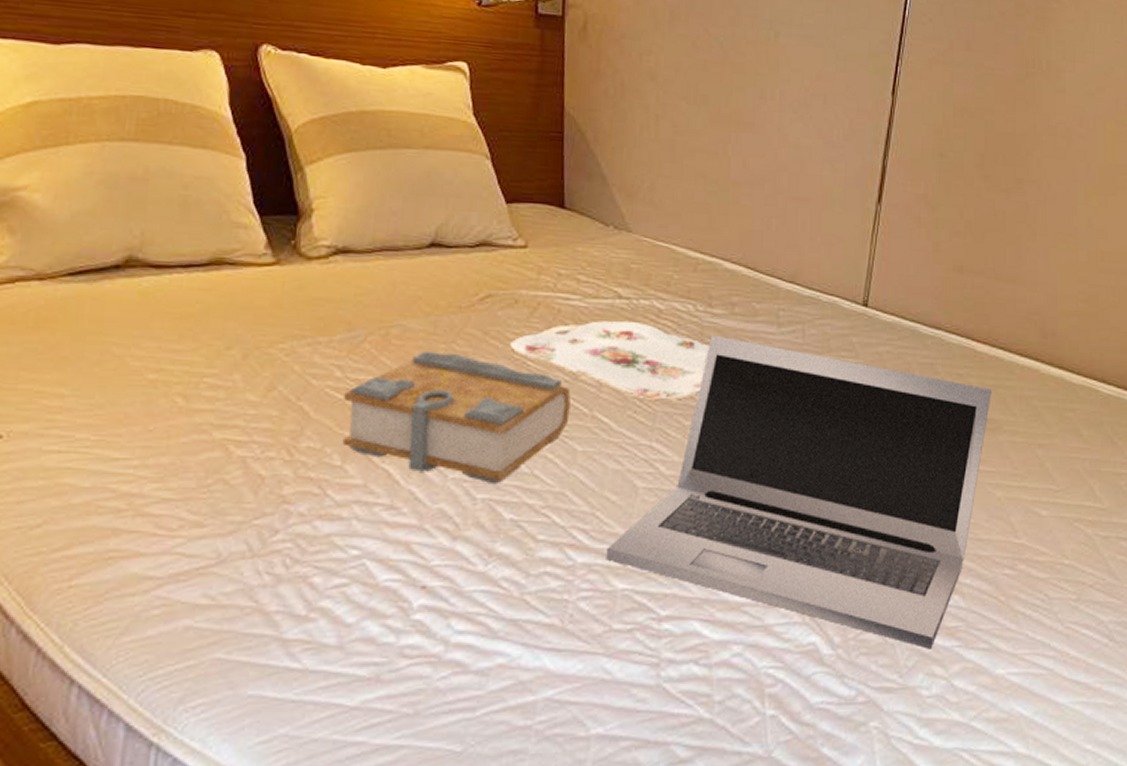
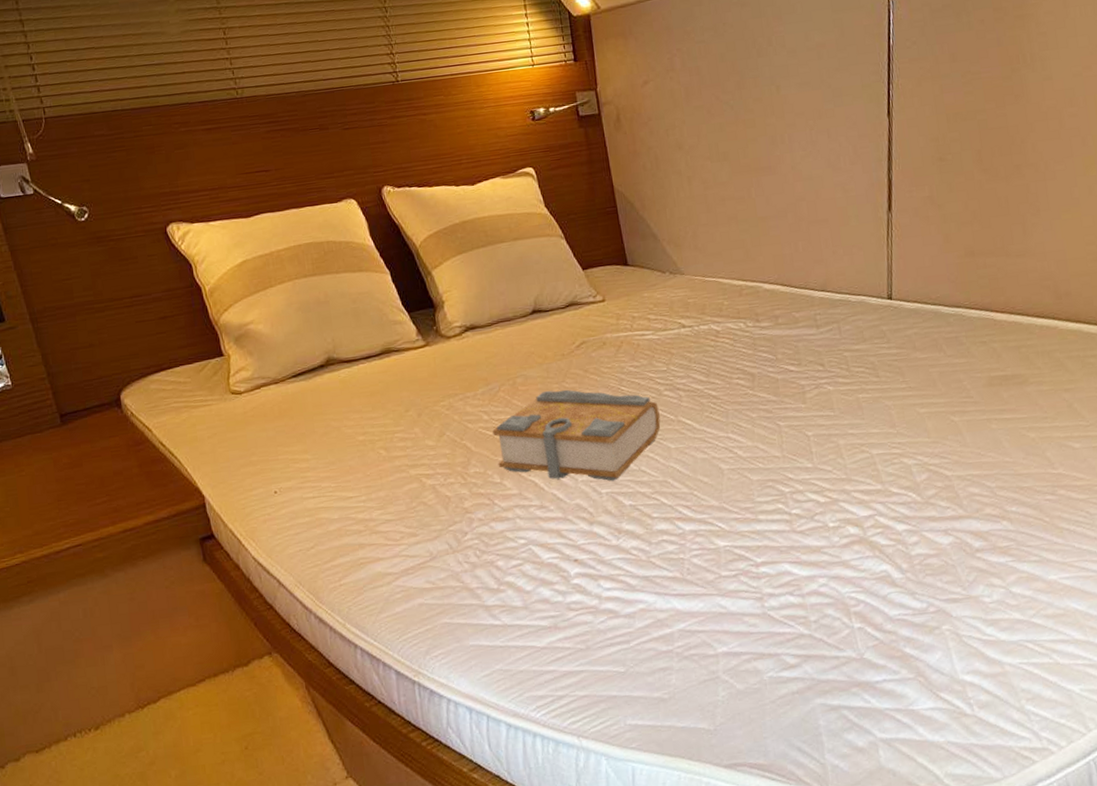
serving tray: present [509,320,710,402] -> none [605,343,763,402]
laptop: present [606,335,991,649] -> none [706,343,1015,566]

